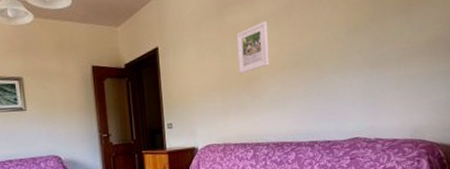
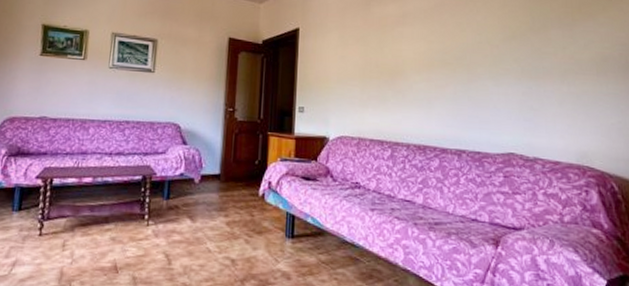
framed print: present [236,21,269,74] -> none [382,16,416,66]

